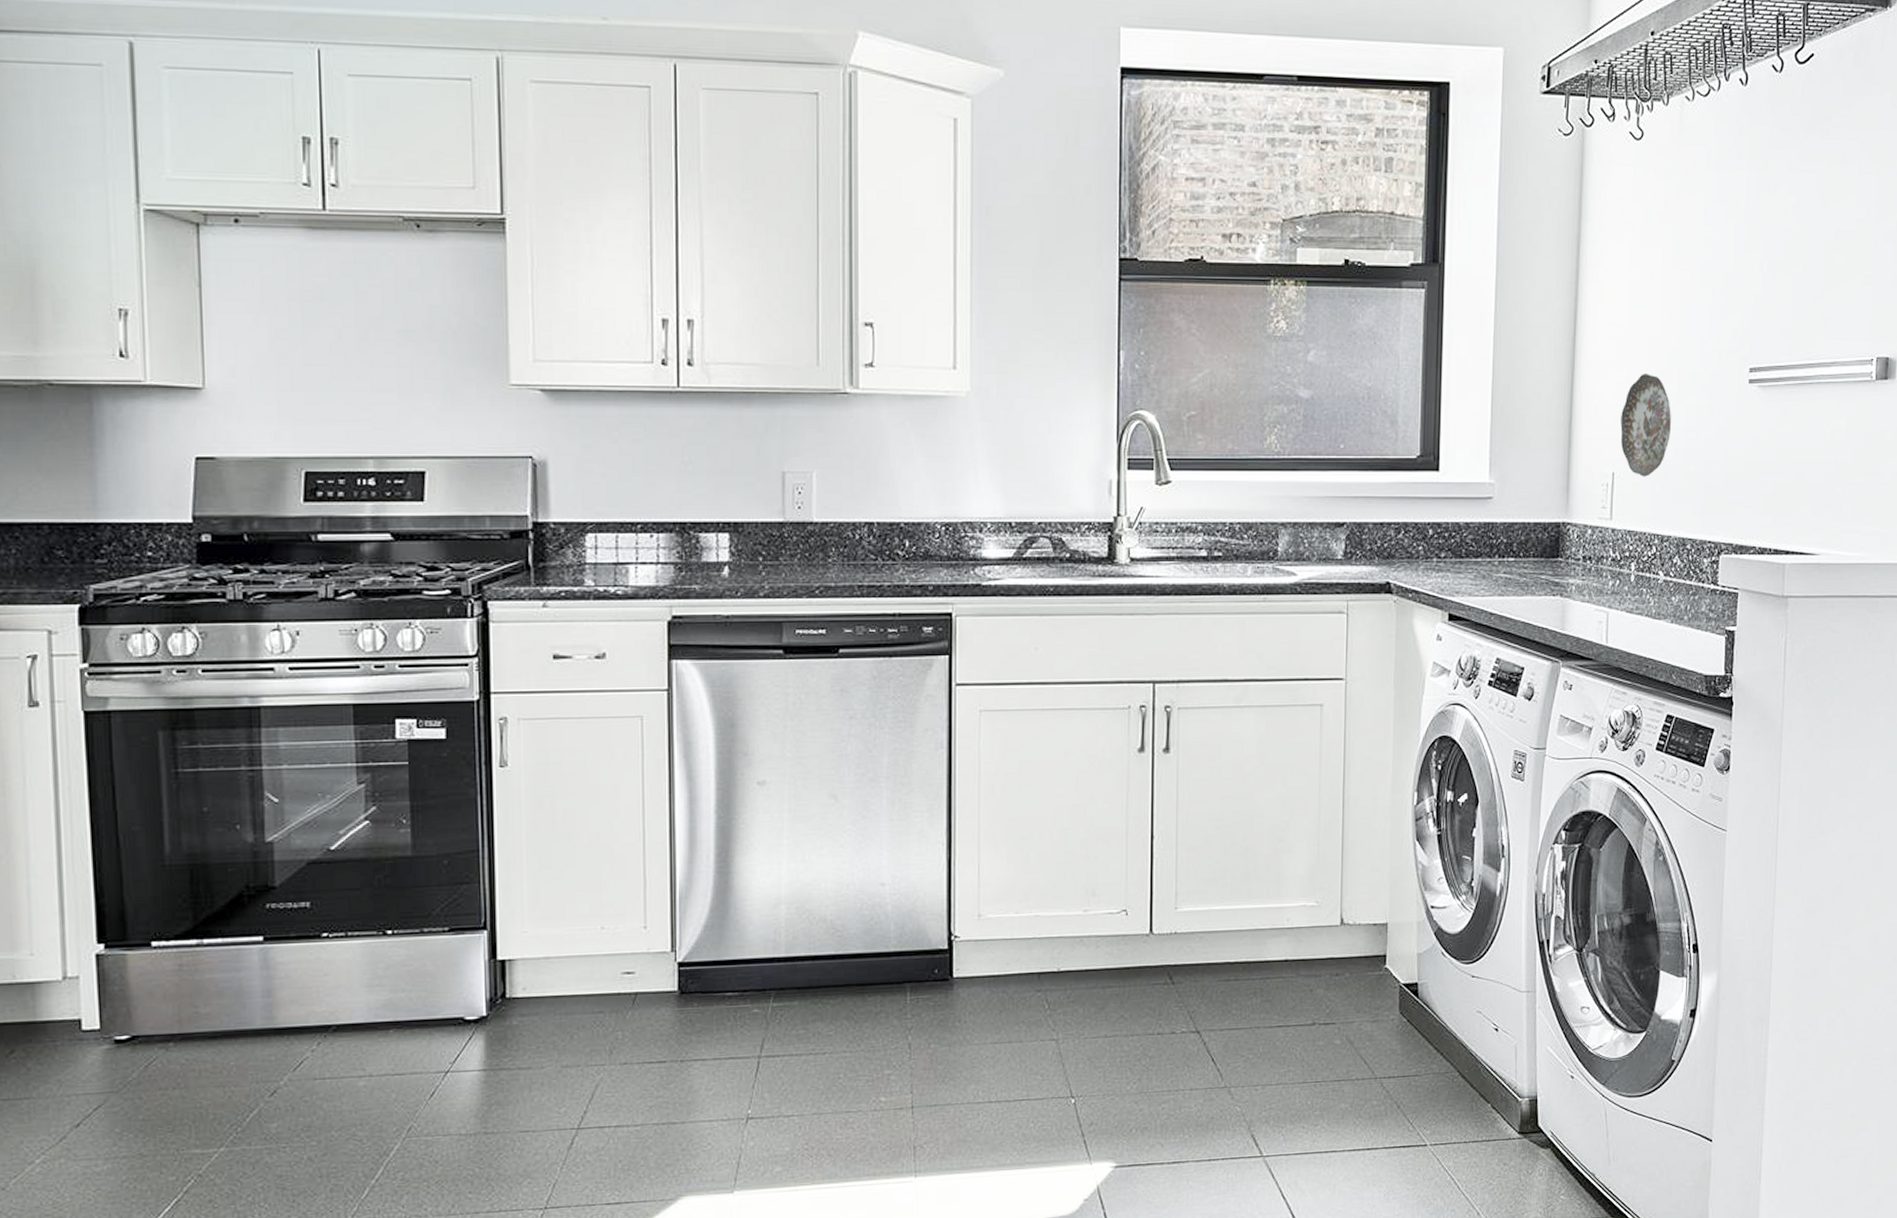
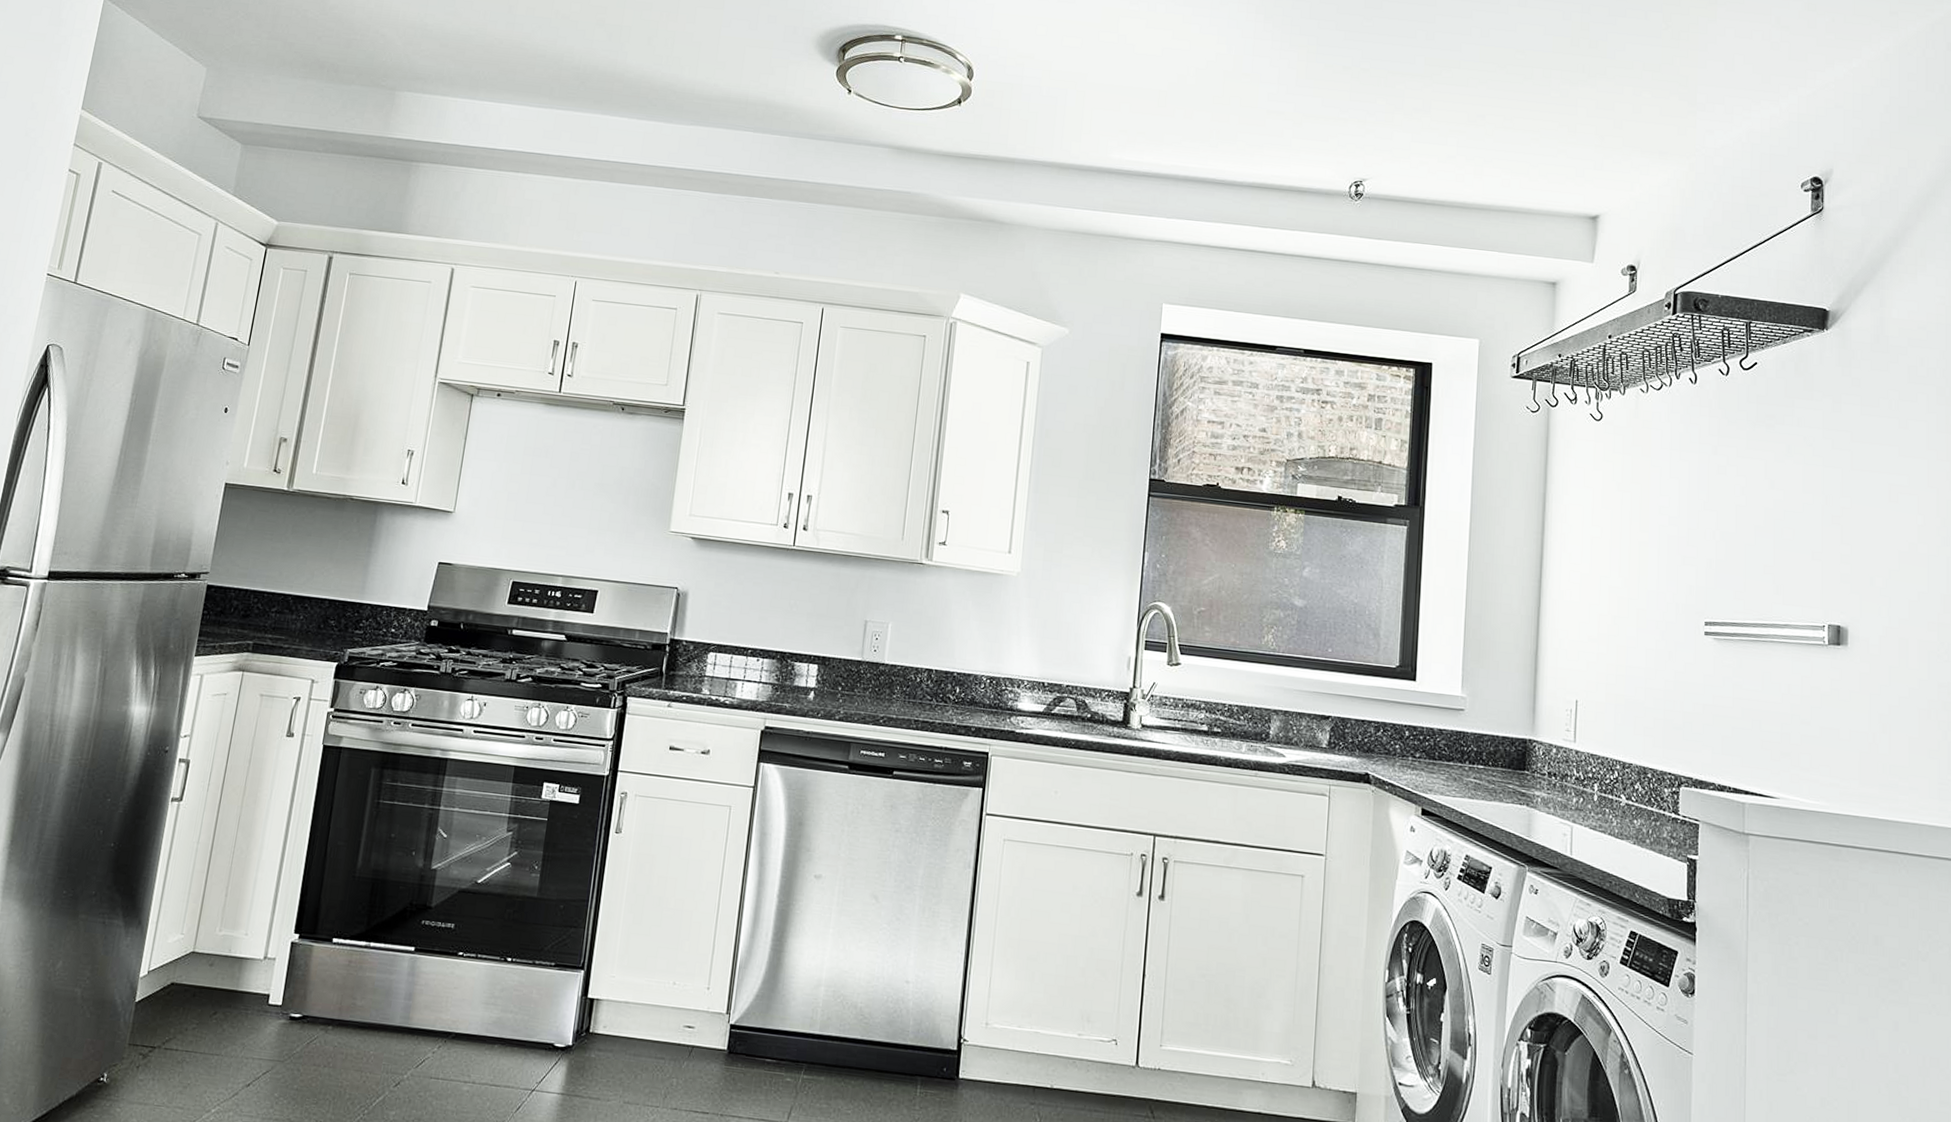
decorative plate: present [1620,374,1671,477] -> none [1583,616,1631,708]

